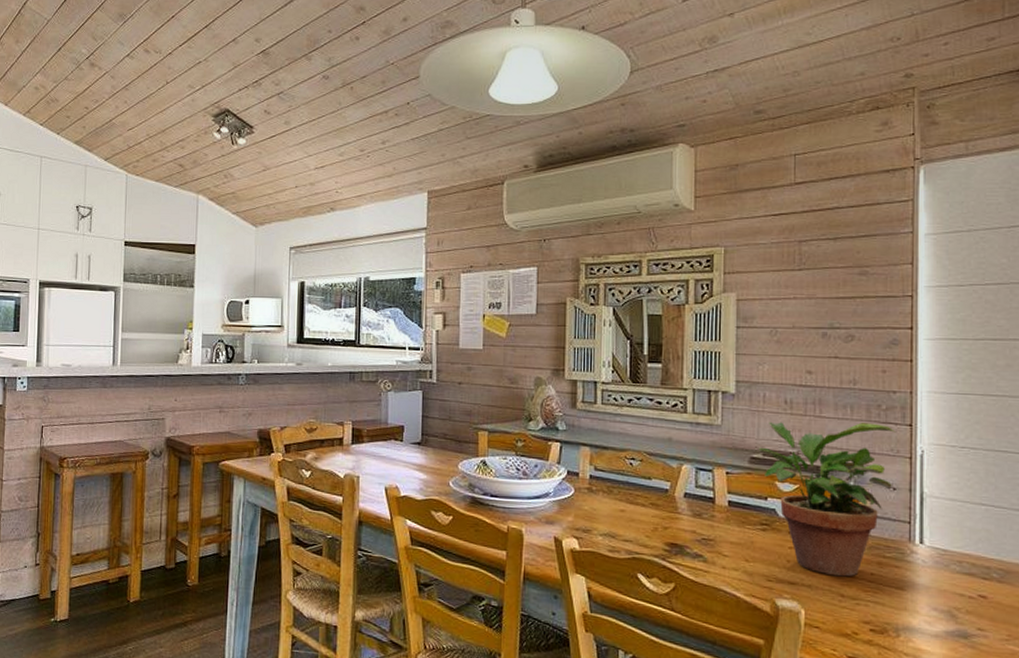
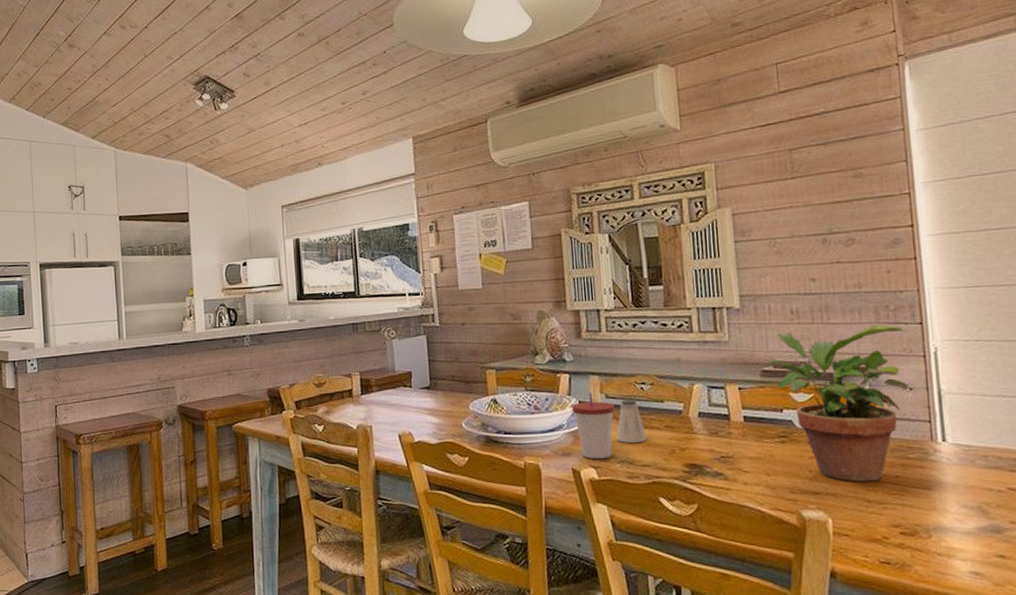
cup: none [560,462,602,530] -> present [572,392,615,459]
saltshaker: none [601,473,631,518] -> present [616,399,646,444]

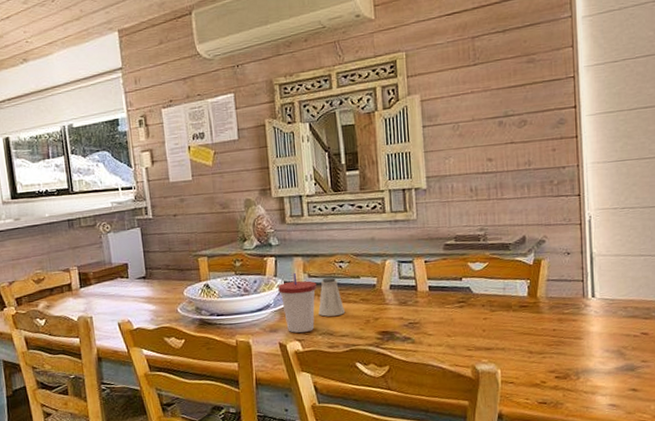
potted plant: present [768,325,908,482] -> none [451,198,567,337]

